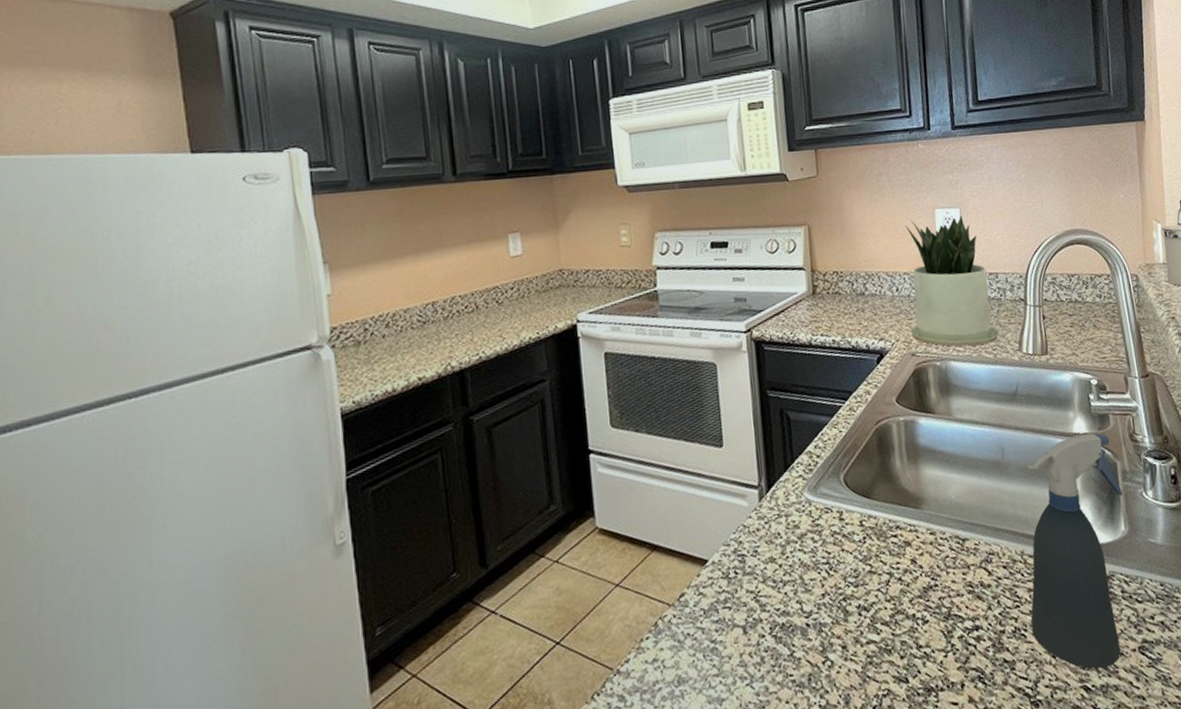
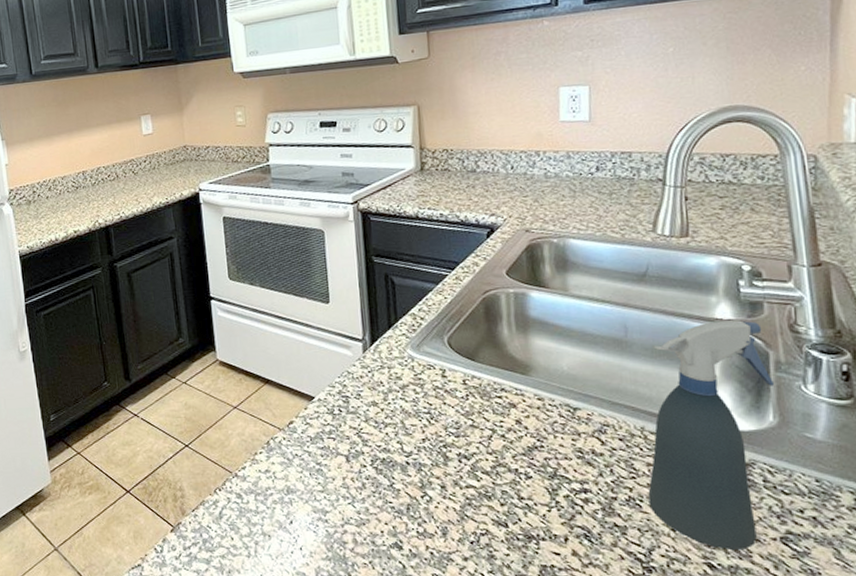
planter: present [905,215,1001,347] -> none [523,93,631,225]

